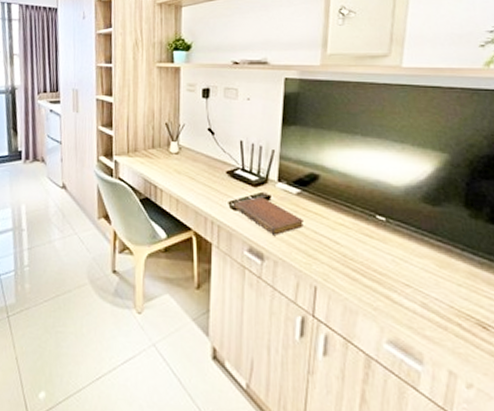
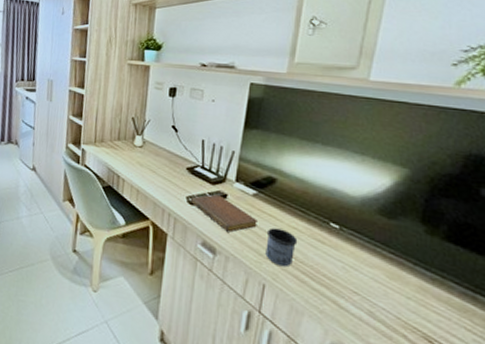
mug: none [314,226,346,266] -> present [265,228,298,267]

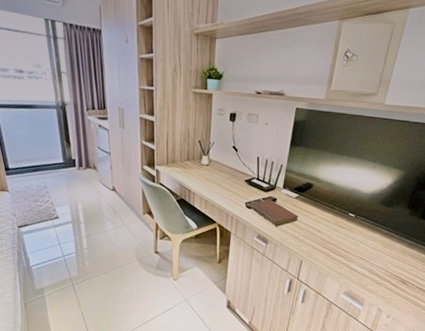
mug: present [265,228,298,267] -> none [303,220,326,247]

